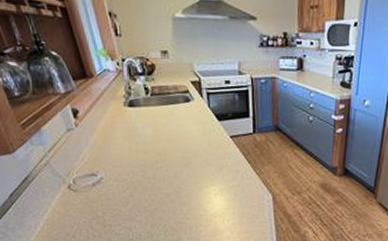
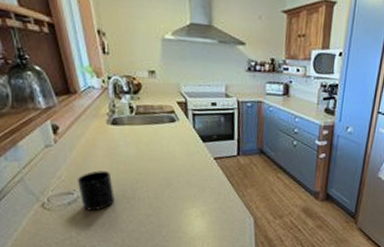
mug: none [99,152,136,191] -> present [77,171,114,211]

